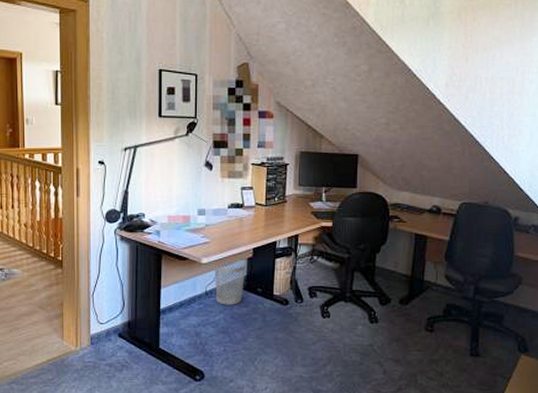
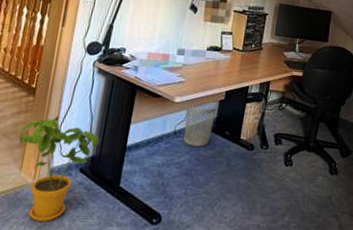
house plant: none [56,286,133,384] -> present [19,116,100,221]

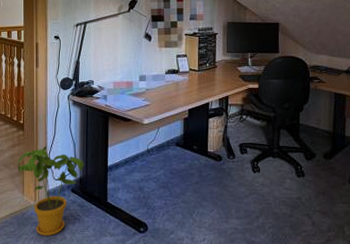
wastebasket: present [184,100,217,147] -> none [154,119,182,162]

